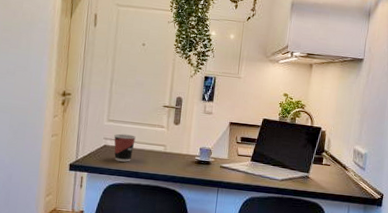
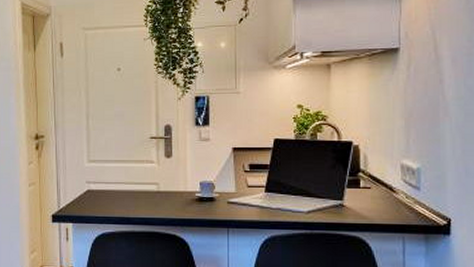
cup: present [114,133,136,162] -> none [98,175,122,207]

